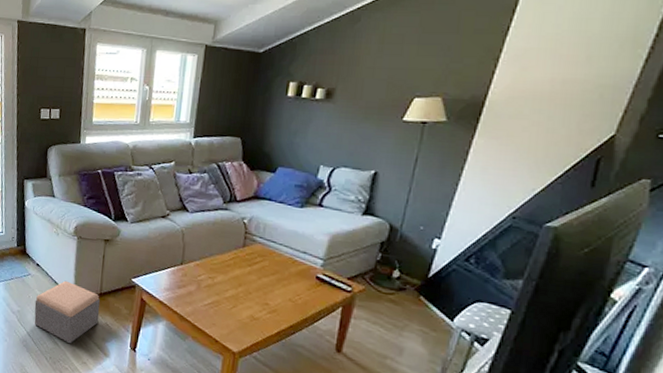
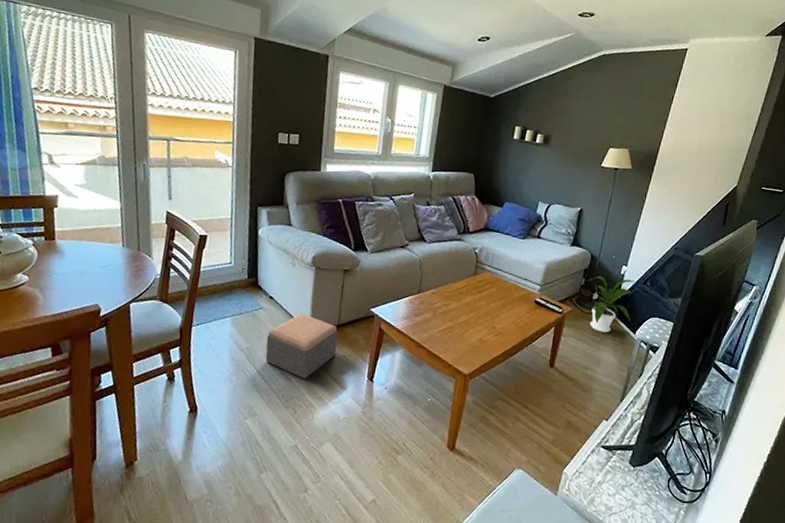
house plant: none [388,250,453,318] -> present [589,276,635,333]

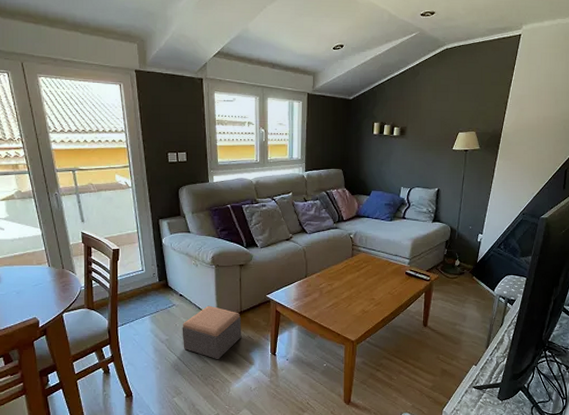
house plant: present [589,276,635,333] -> none [451,245,491,292]

